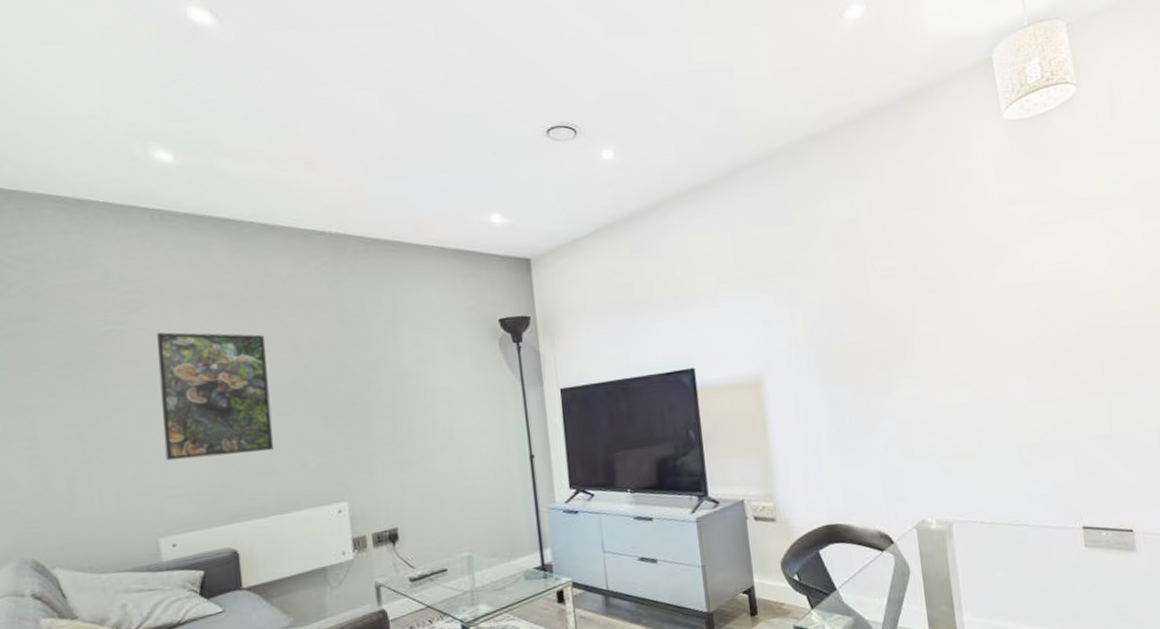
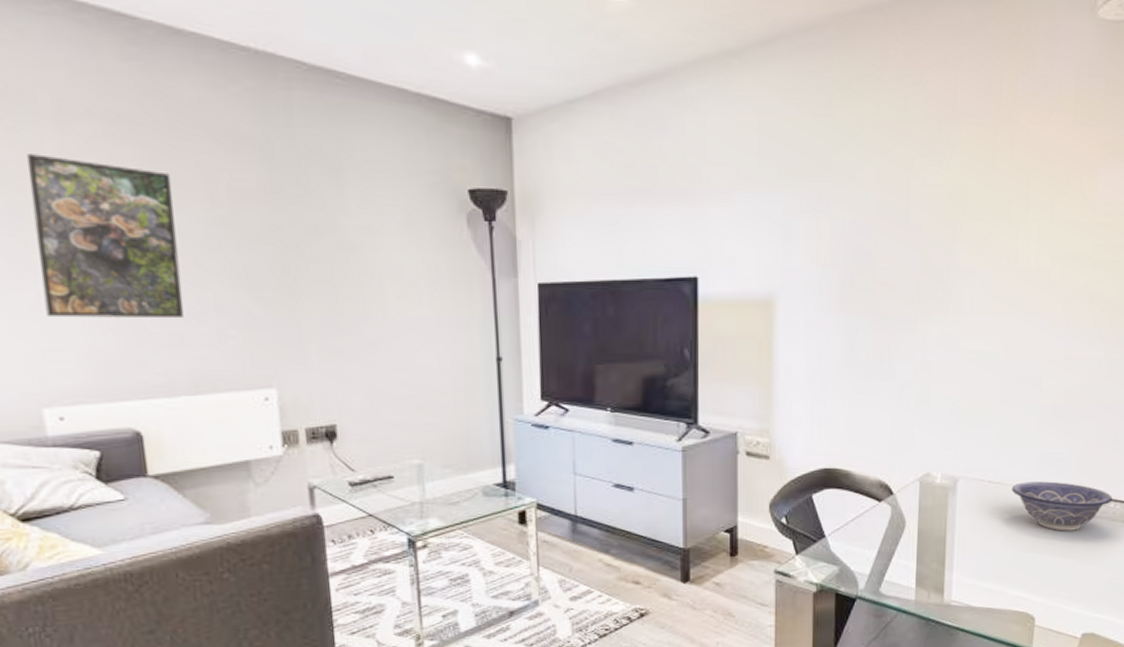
decorative bowl: none [1004,516,1104,564] -> present [1011,481,1113,531]

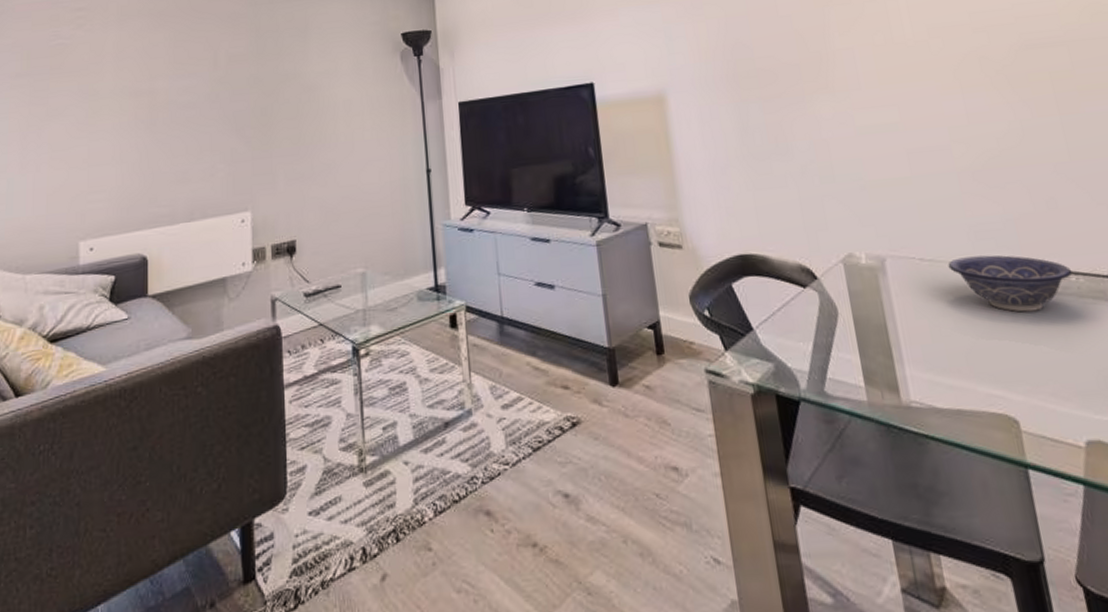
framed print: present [27,154,184,319] -> none [93,46,189,167]

